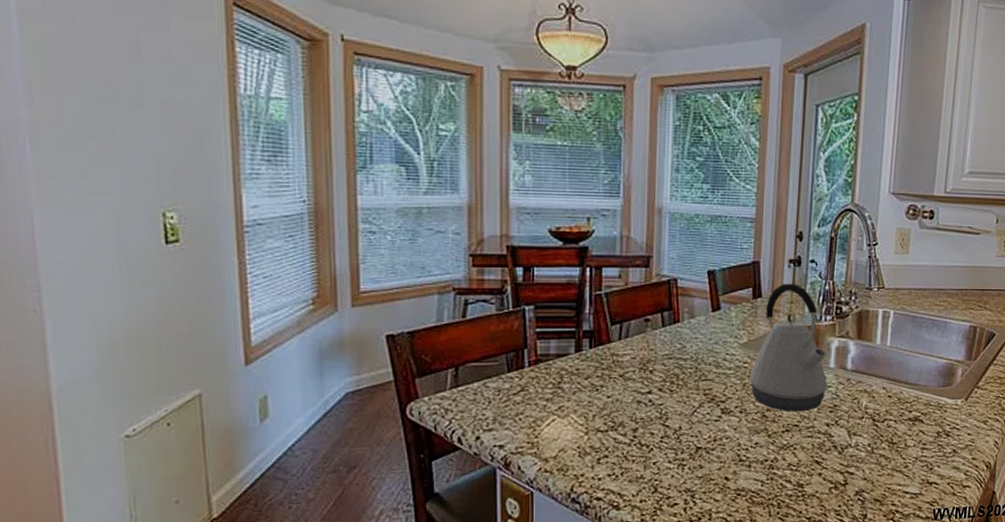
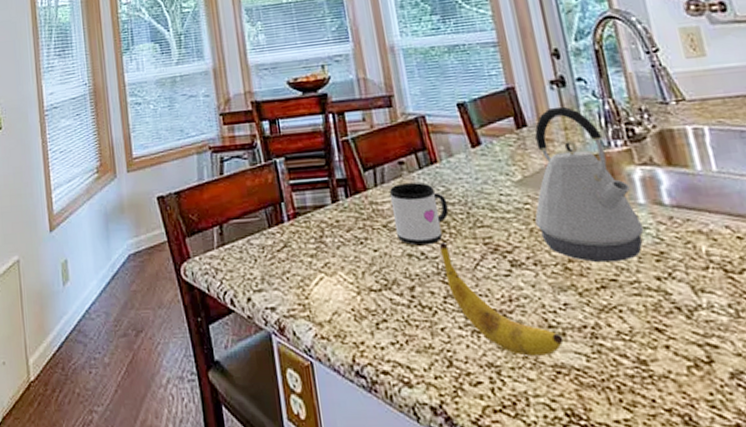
mug: none [630,338,681,394] -> present [389,182,449,246]
banana: none [666,392,748,483] -> present [440,243,564,356]

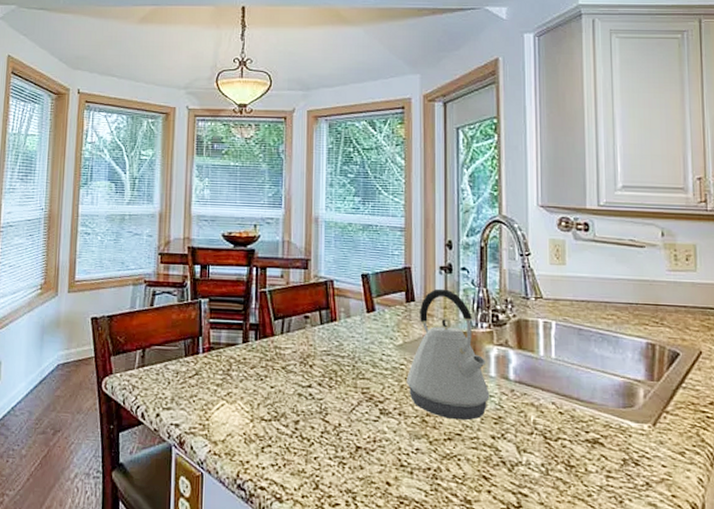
mug: present [389,182,449,246] -> none [292,334,338,388]
banana: present [440,243,564,356] -> none [326,388,410,489]

